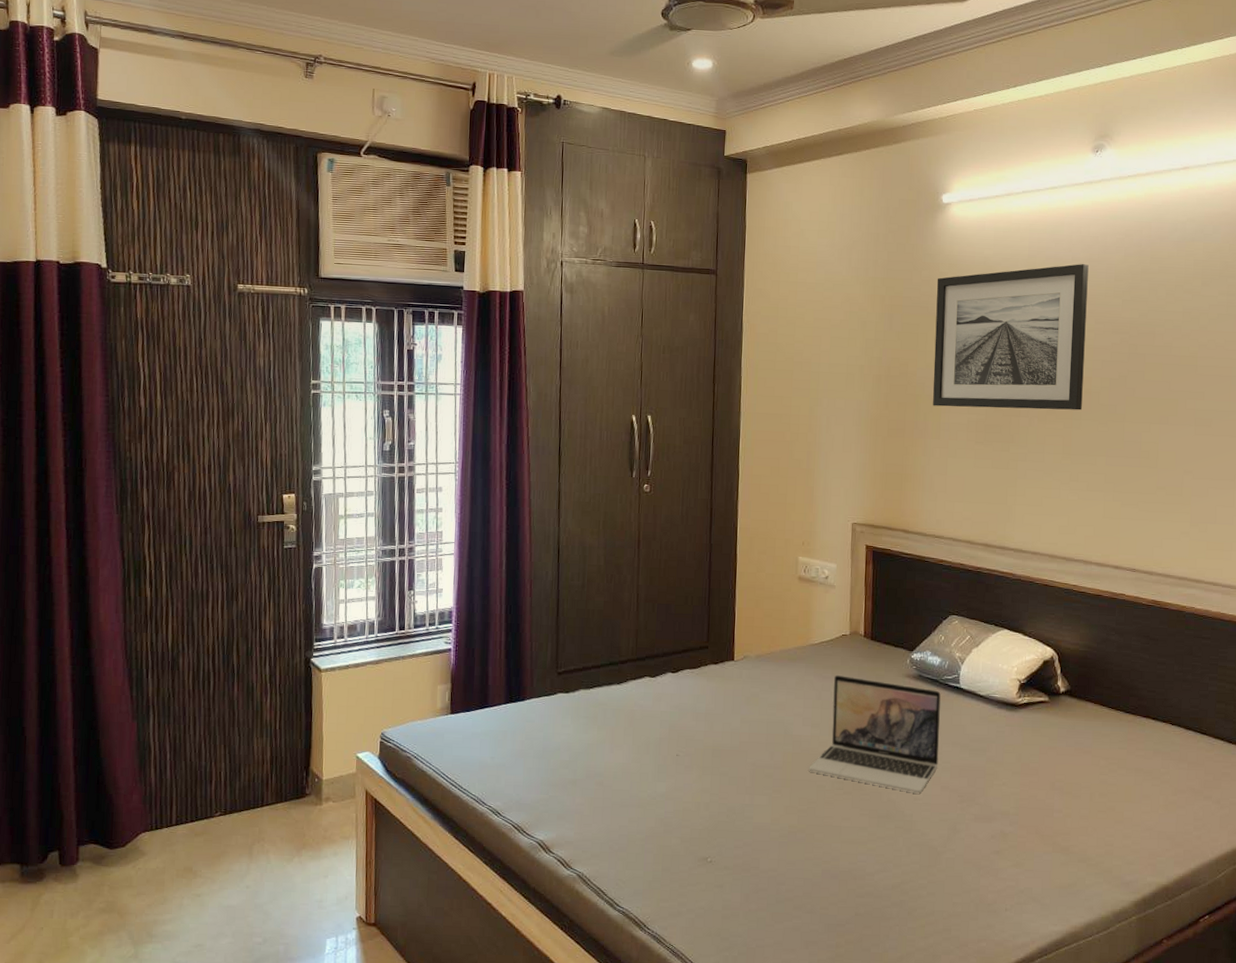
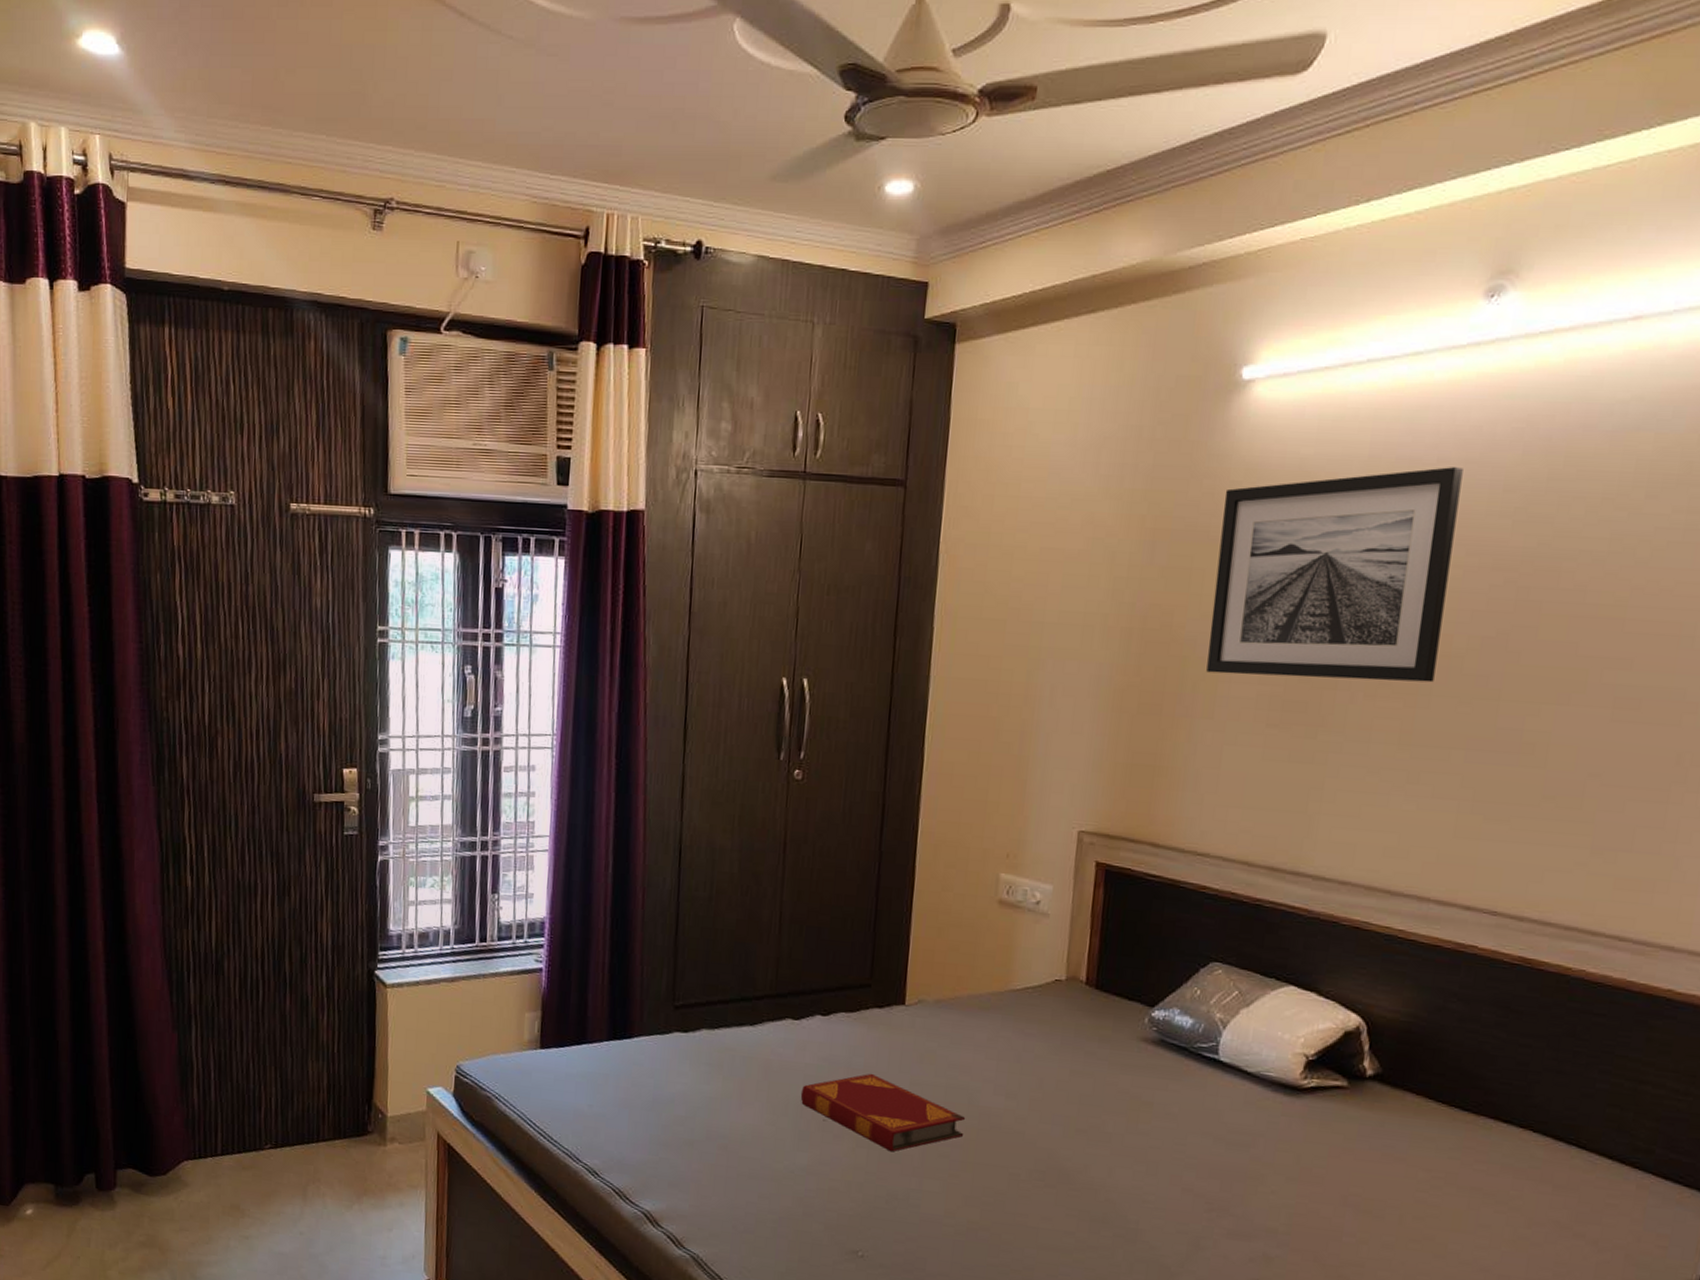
hardback book: none [658,715,783,776] -> present [800,1073,966,1152]
laptop: present [809,675,941,794] -> none [999,1032,1190,1195]

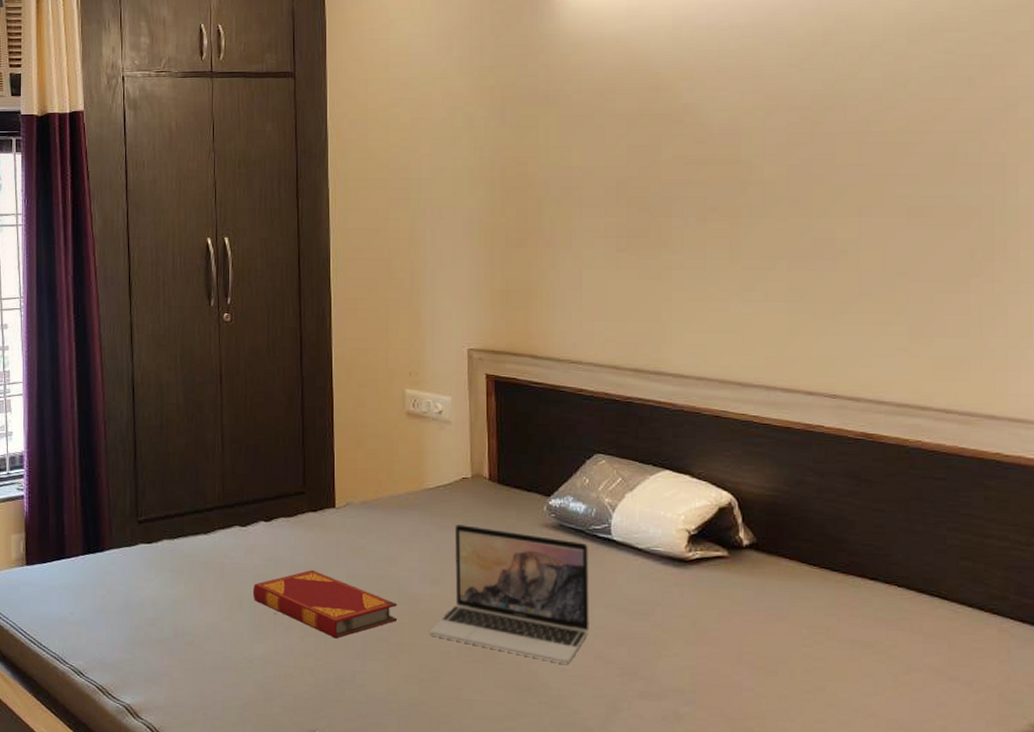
laptop: none [999,1032,1190,1195] -> present [430,524,589,664]
wall art: present [1206,467,1463,683] -> none [557,30,753,210]

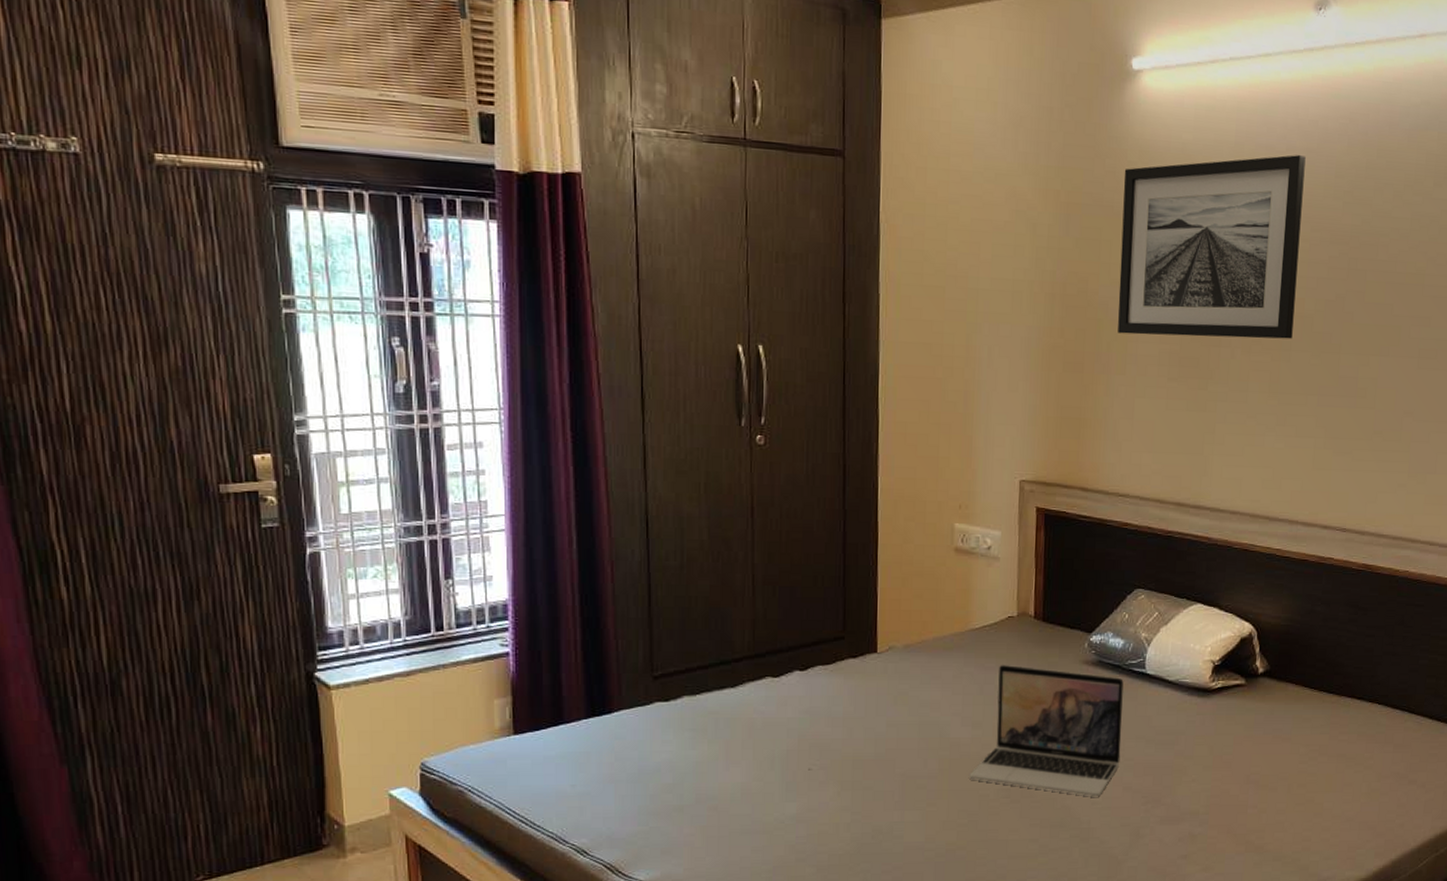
hardback book: present [252,569,398,639] -> none [785,720,939,791]
wall art: none [557,30,753,210] -> present [1118,155,1306,339]

